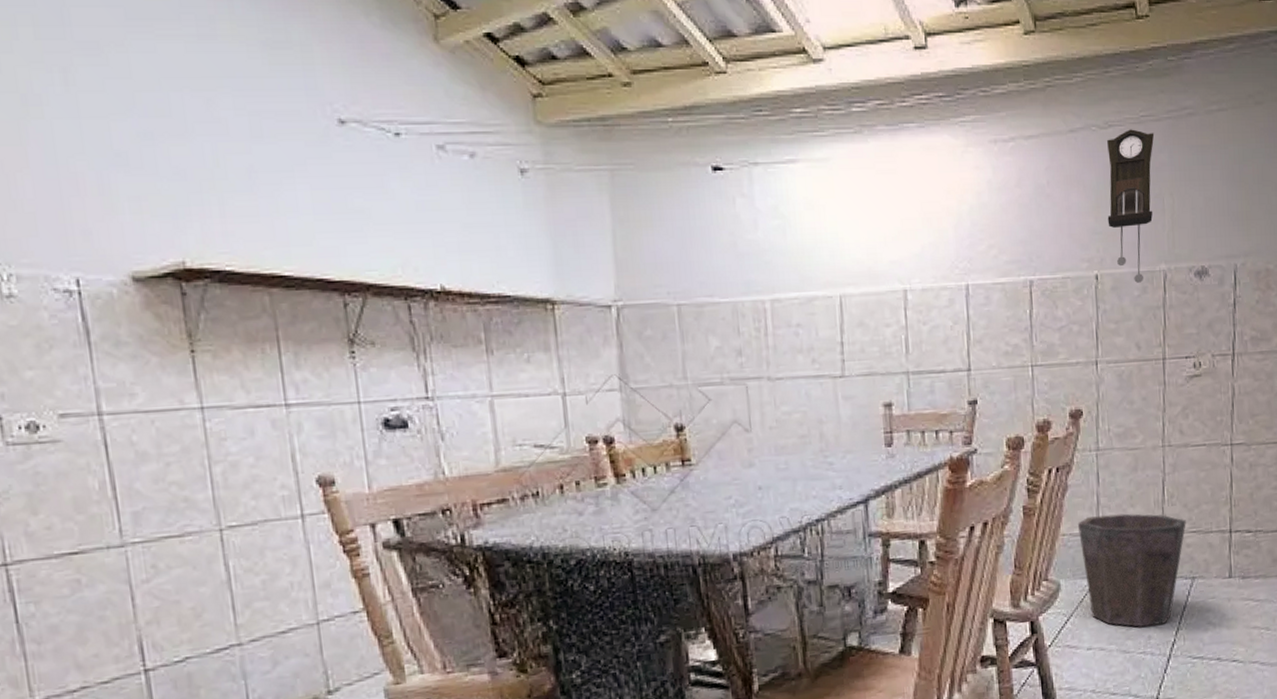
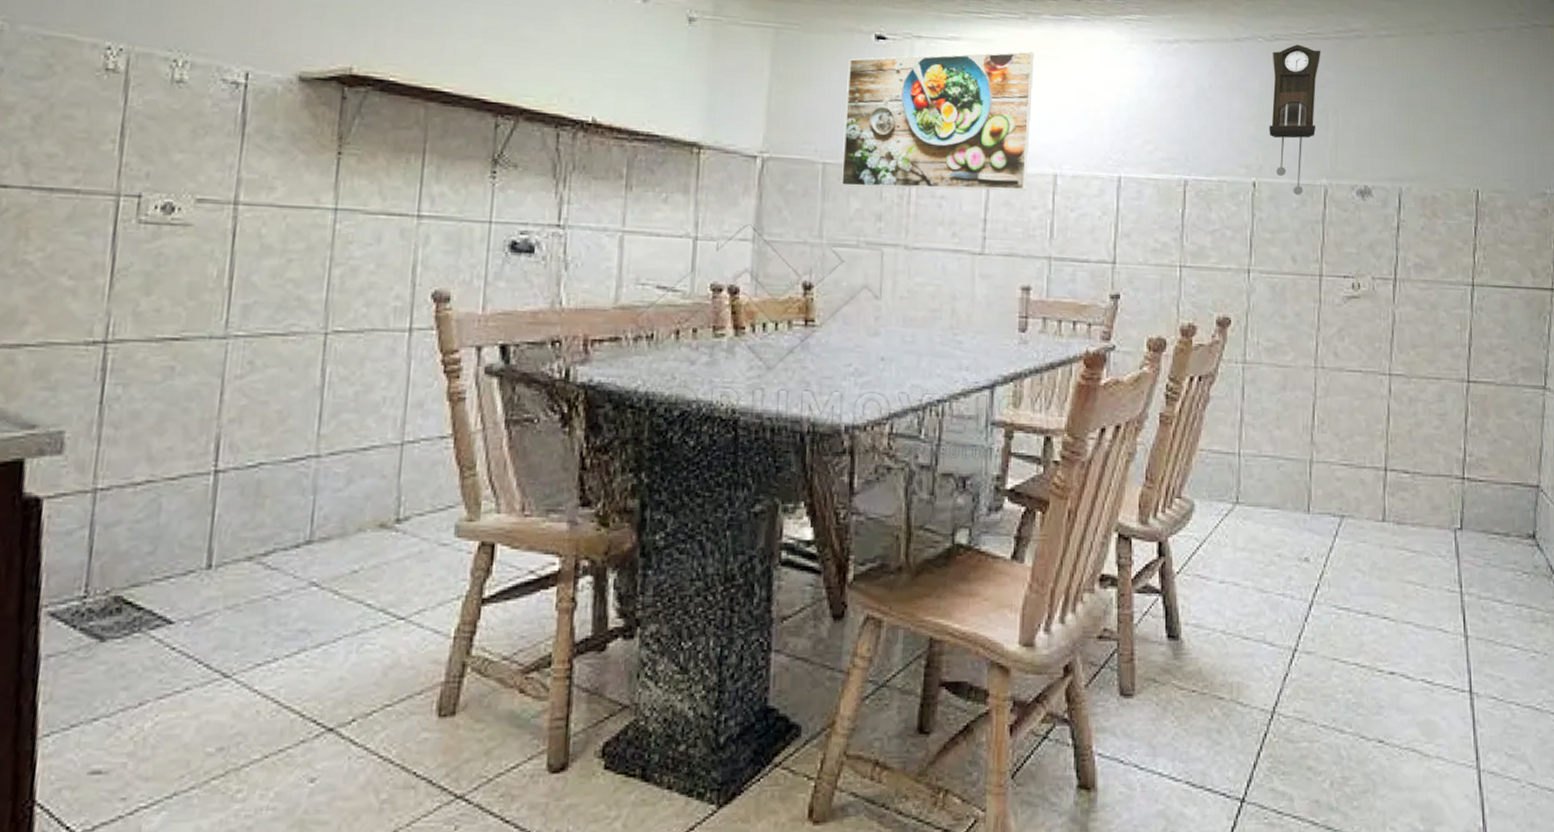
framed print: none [688,166,879,326] -> present [840,51,1035,192]
waste bin: present [1077,513,1186,627] -> none [1217,434,1337,564]

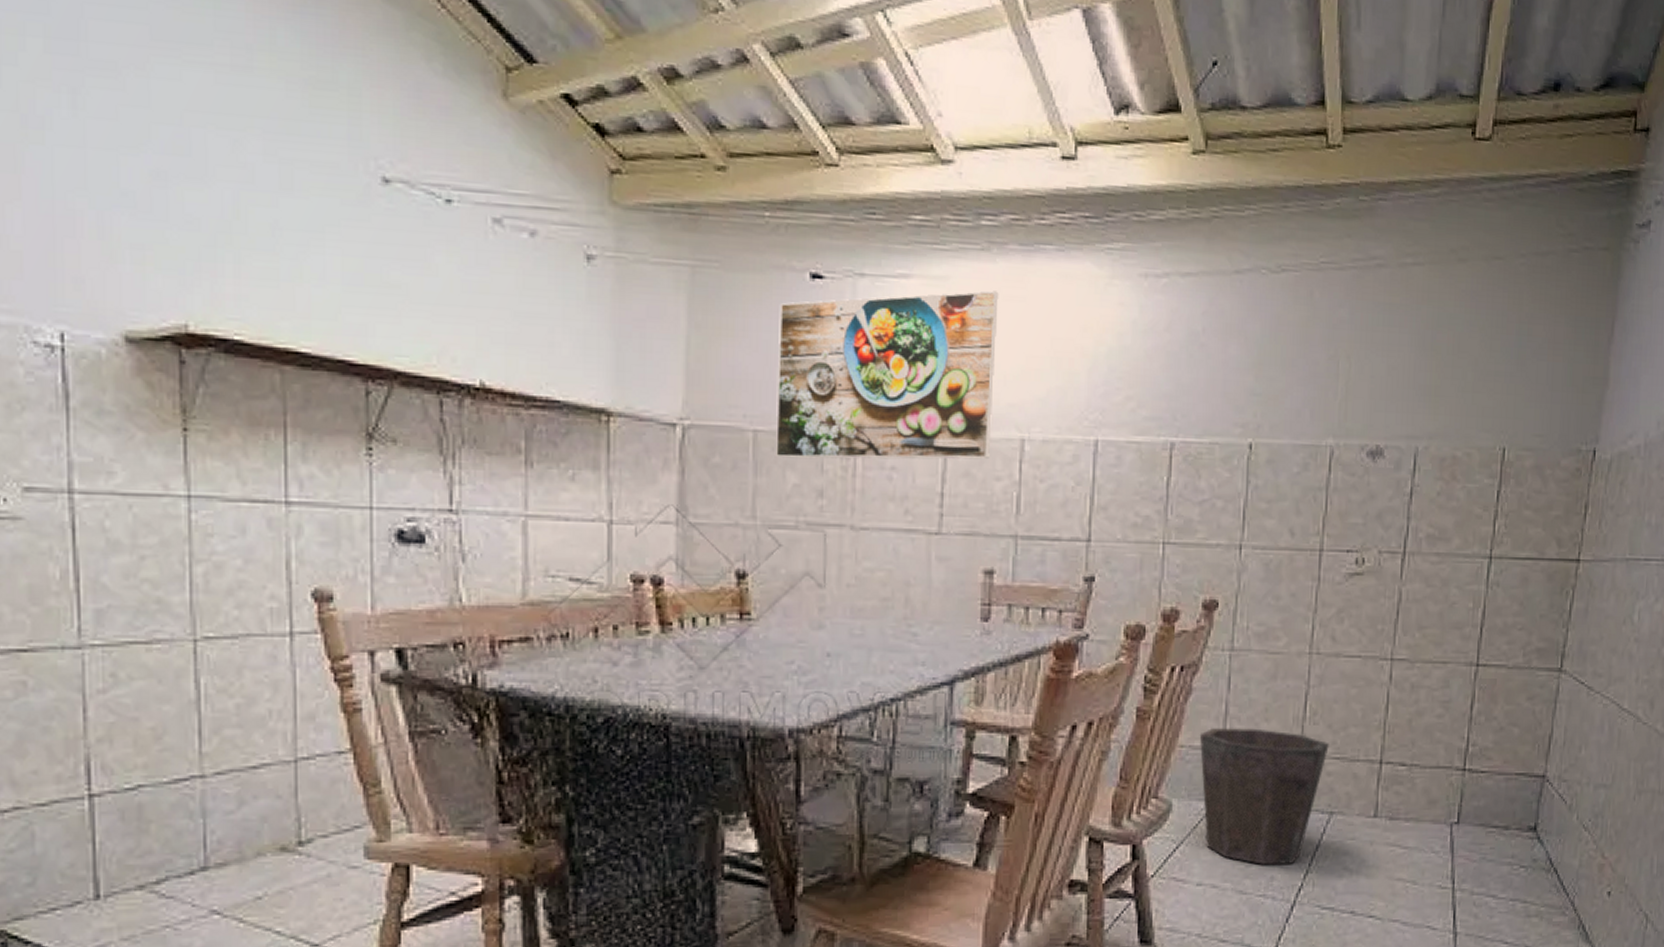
waste bin: none [1217,434,1337,564] -> present [1199,728,1329,865]
pendulum clock: present [1269,44,1321,195] -> none [1270,276,1335,458]

